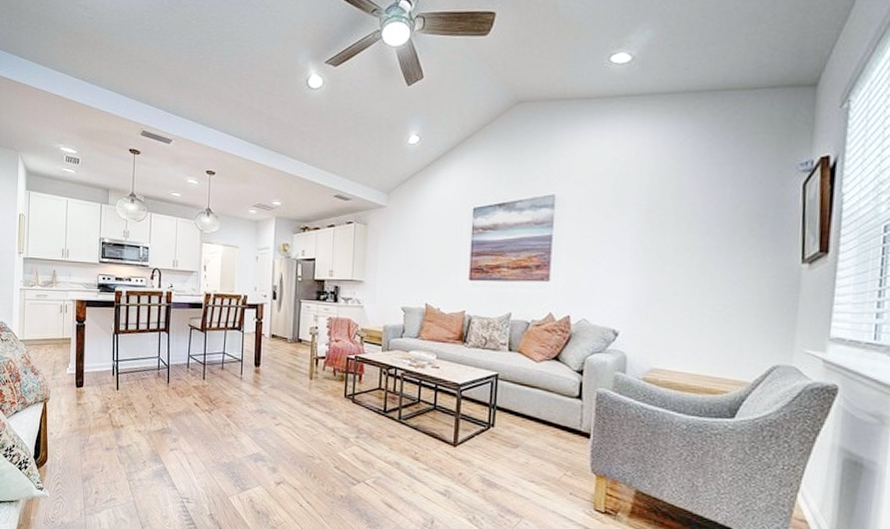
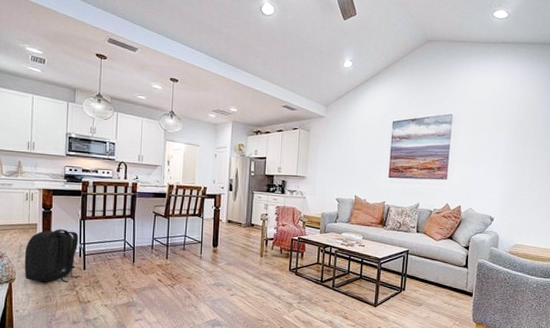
backpack: none [58,344,114,403] -> present [24,229,81,282]

